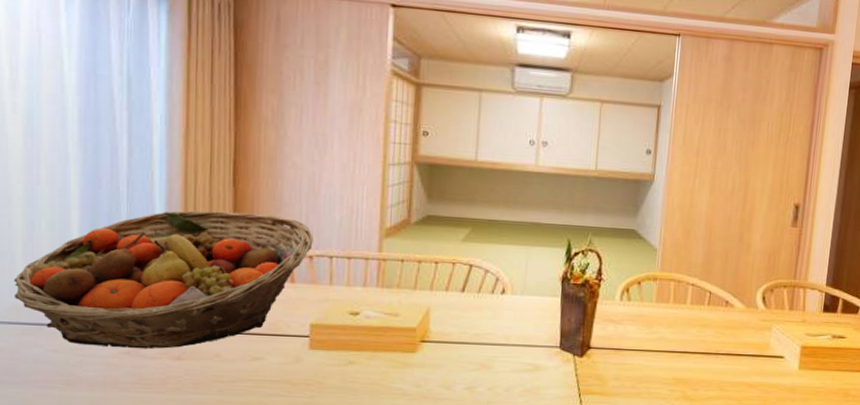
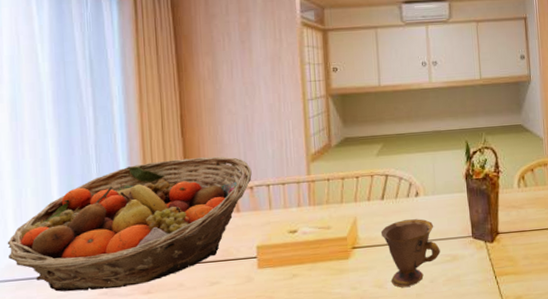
teacup: none [455,318,521,392] -> present [380,219,440,287]

